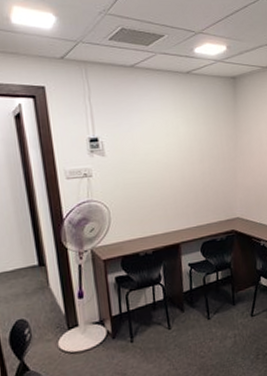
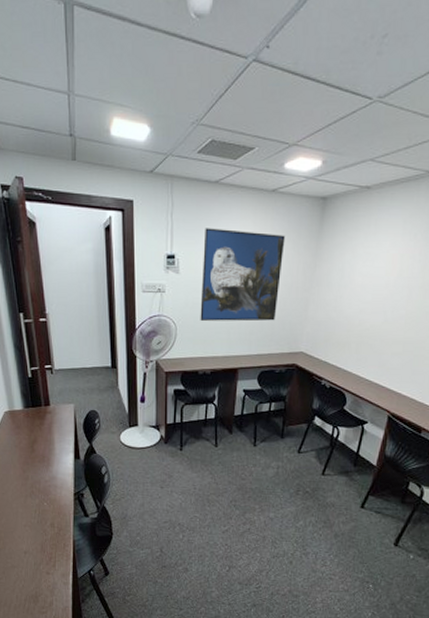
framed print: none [126,109,209,201] -> present [200,228,286,321]

